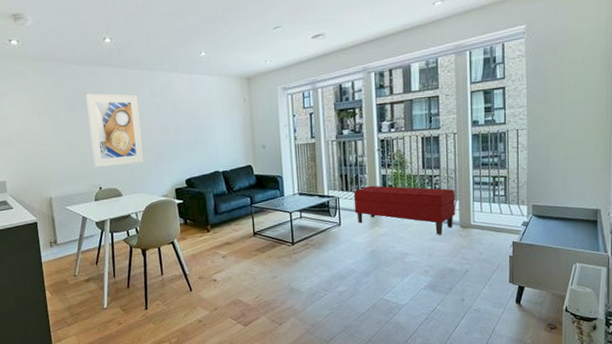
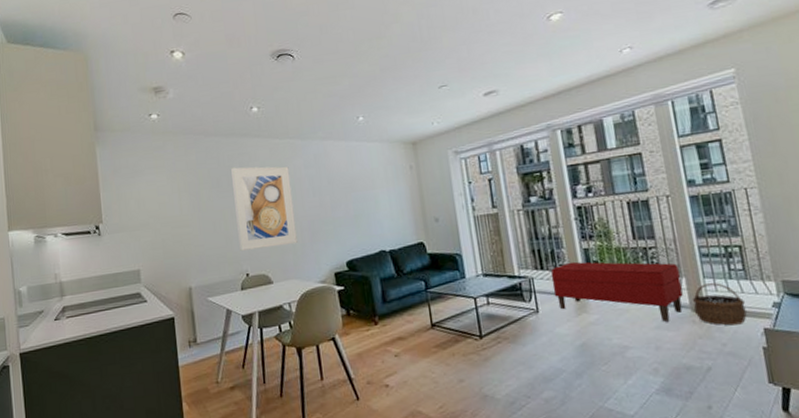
wicker basket: none [463,205,502,239] -> present [693,283,747,326]

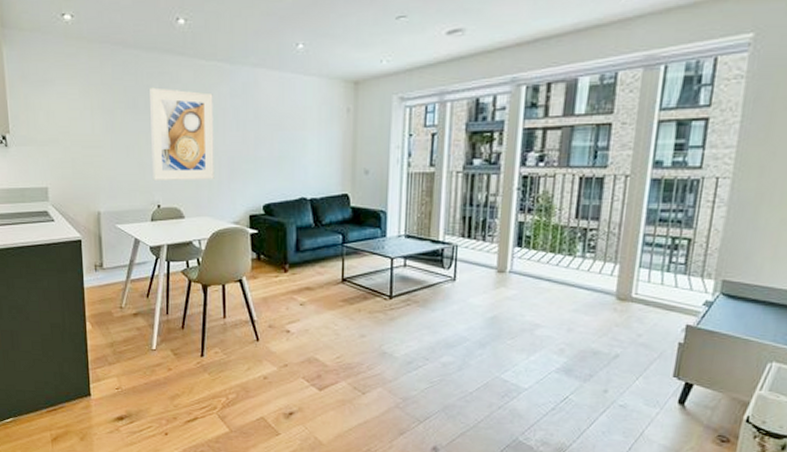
bench: present [550,261,683,322] -> none [475,234,616,306]
wicker basket: present [693,283,747,326] -> none [619,274,675,318]

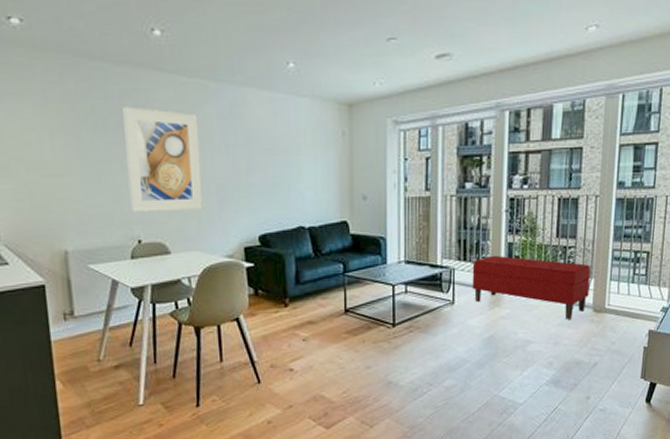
bench: none [475,234,616,306] -> present [472,255,592,320]

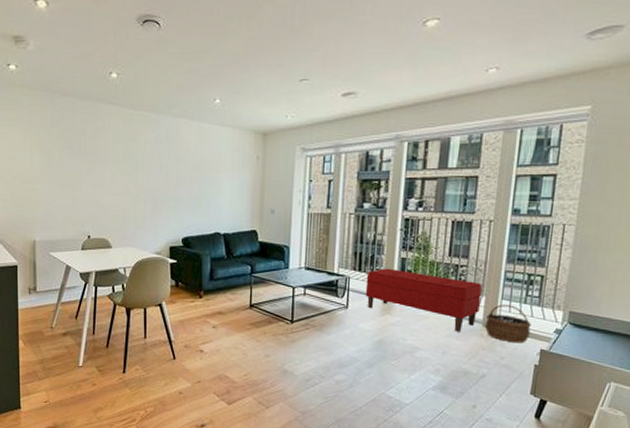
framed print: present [121,106,203,212] -> none [83,132,140,215]
wicker basket: none [596,286,639,326] -> present [485,305,531,343]

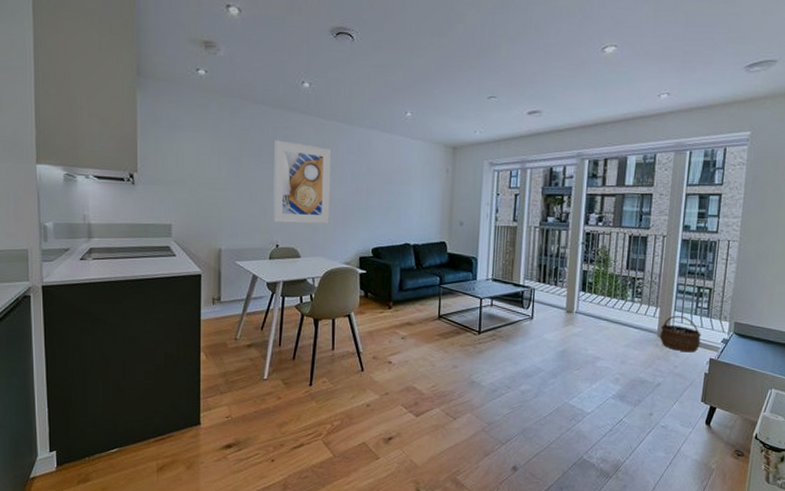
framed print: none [83,132,140,215] -> present [273,140,332,225]
bench: present [365,268,483,332] -> none [549,280,658,342]

